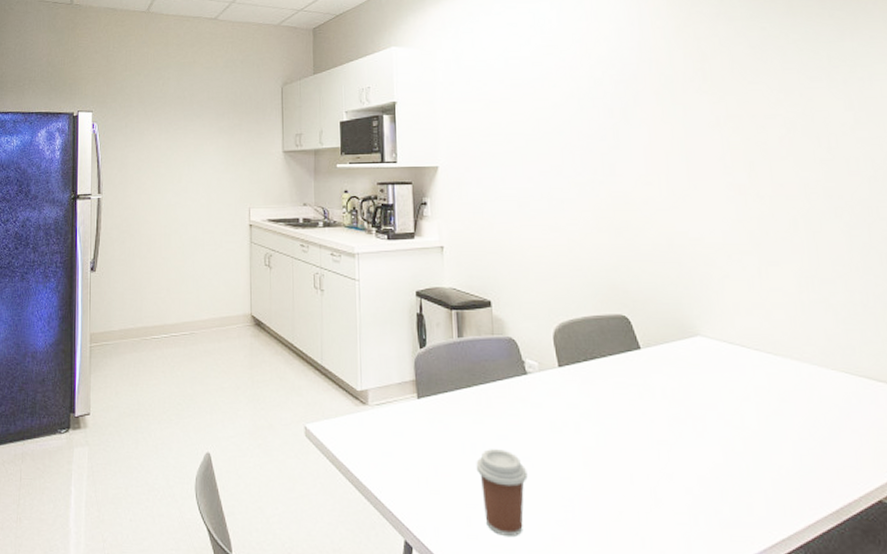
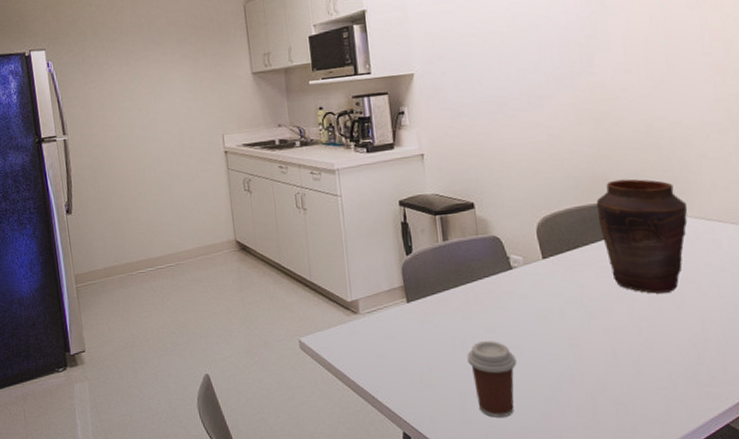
vase: none [615,292,710,417] -> present [596,179,688,294]

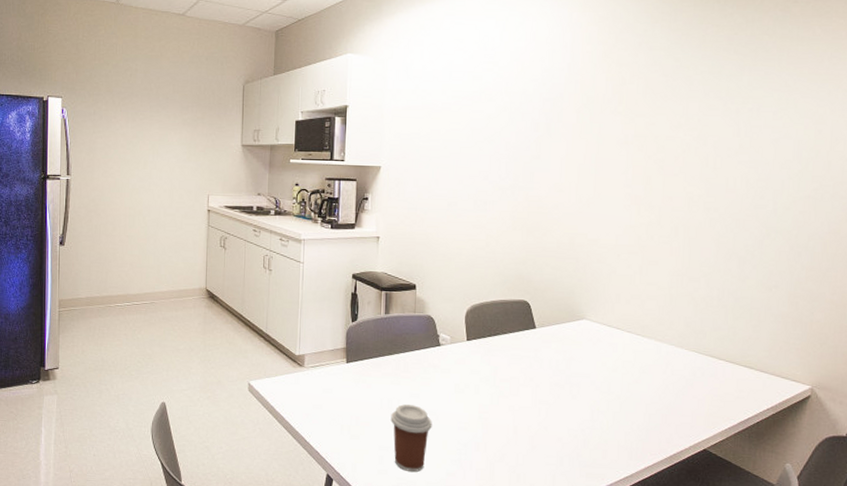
vase: present [596,179,688,294] -> none [518,282,594,383]

